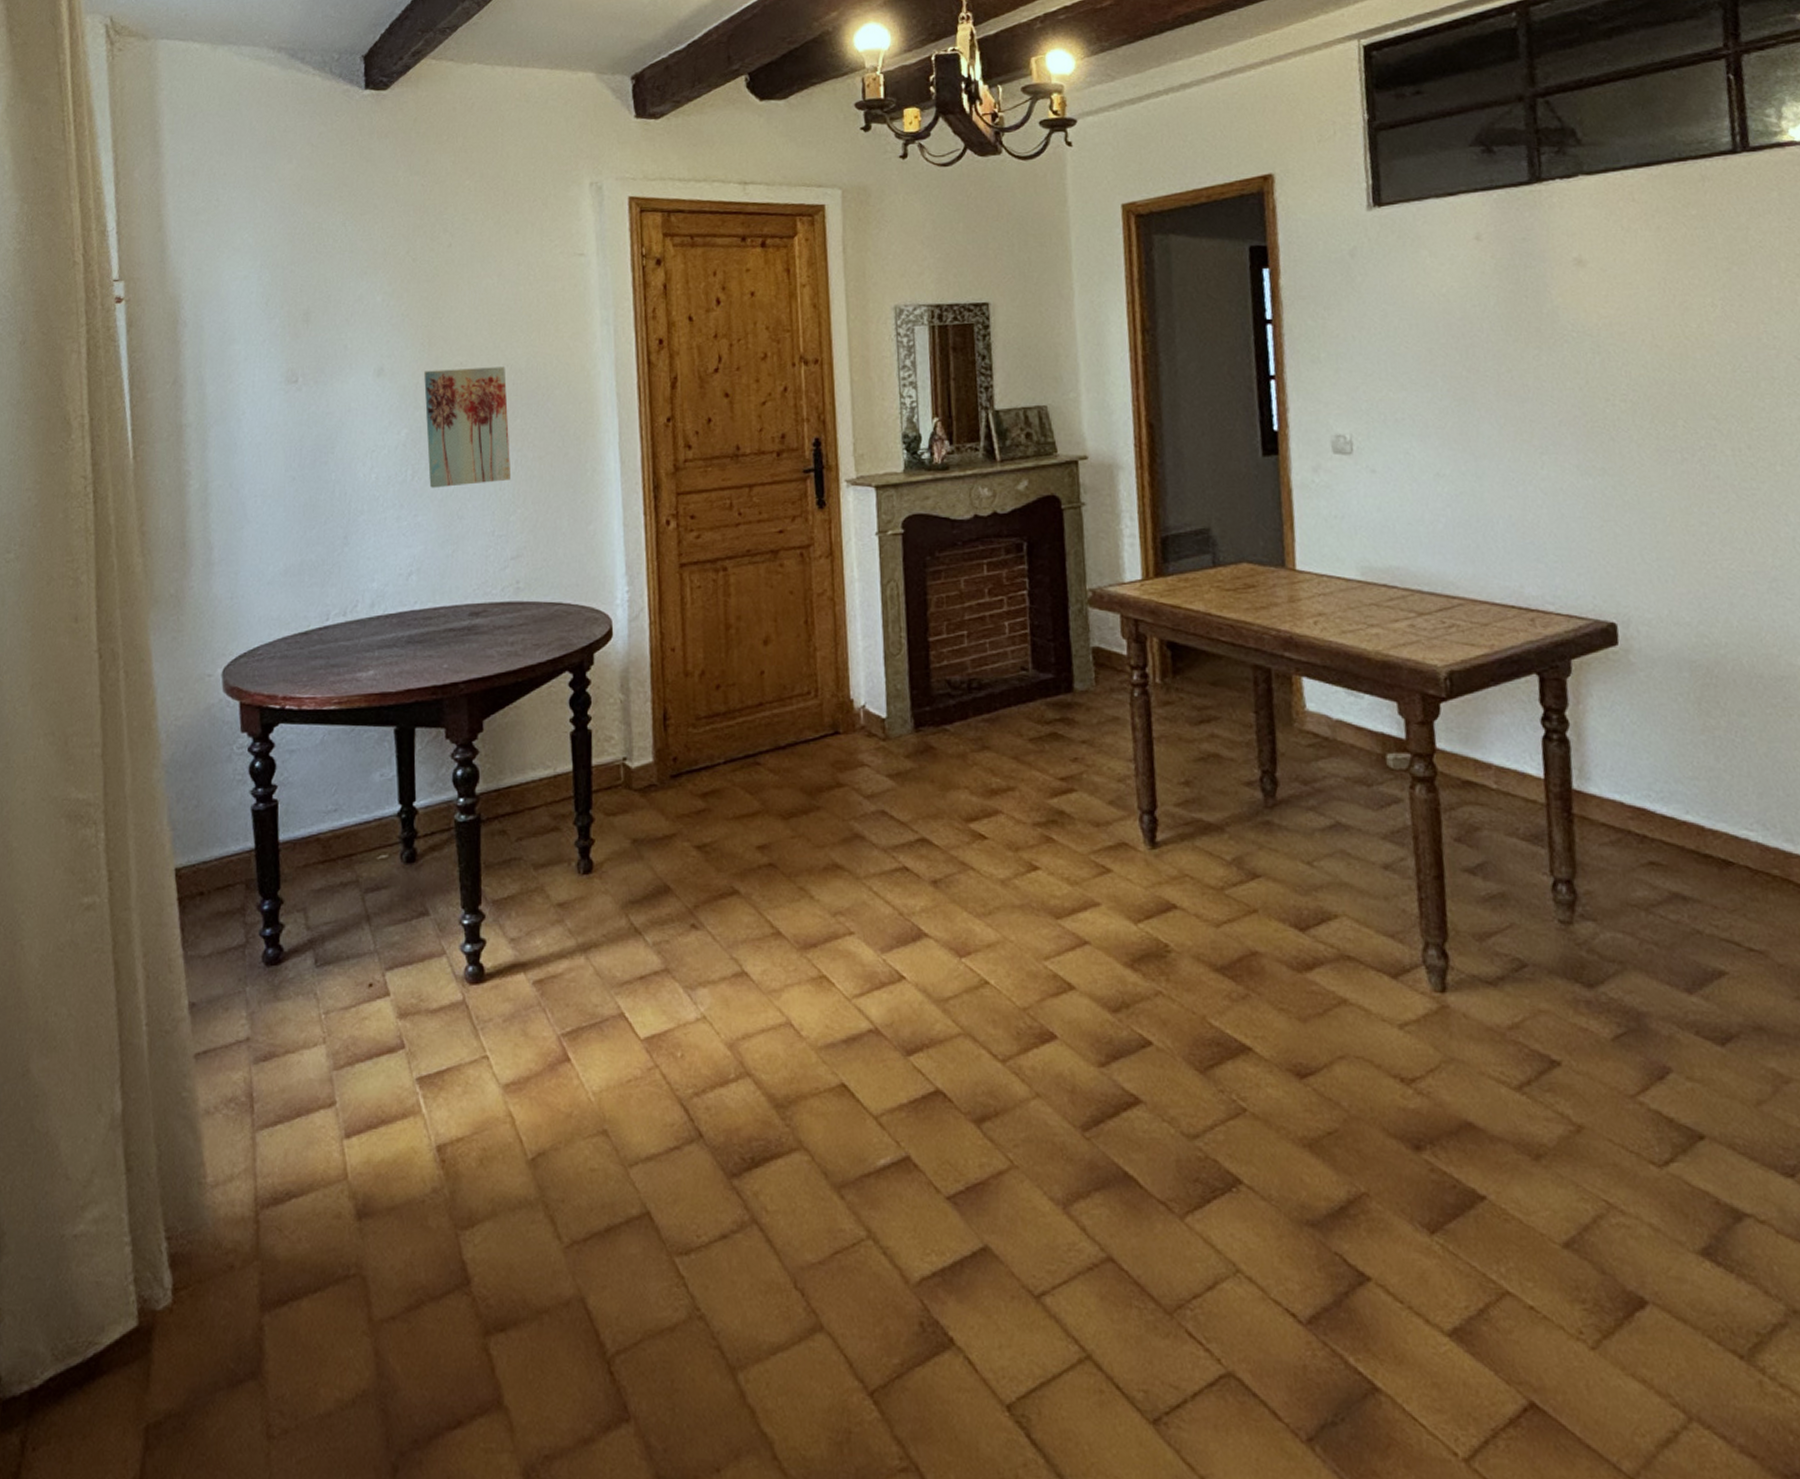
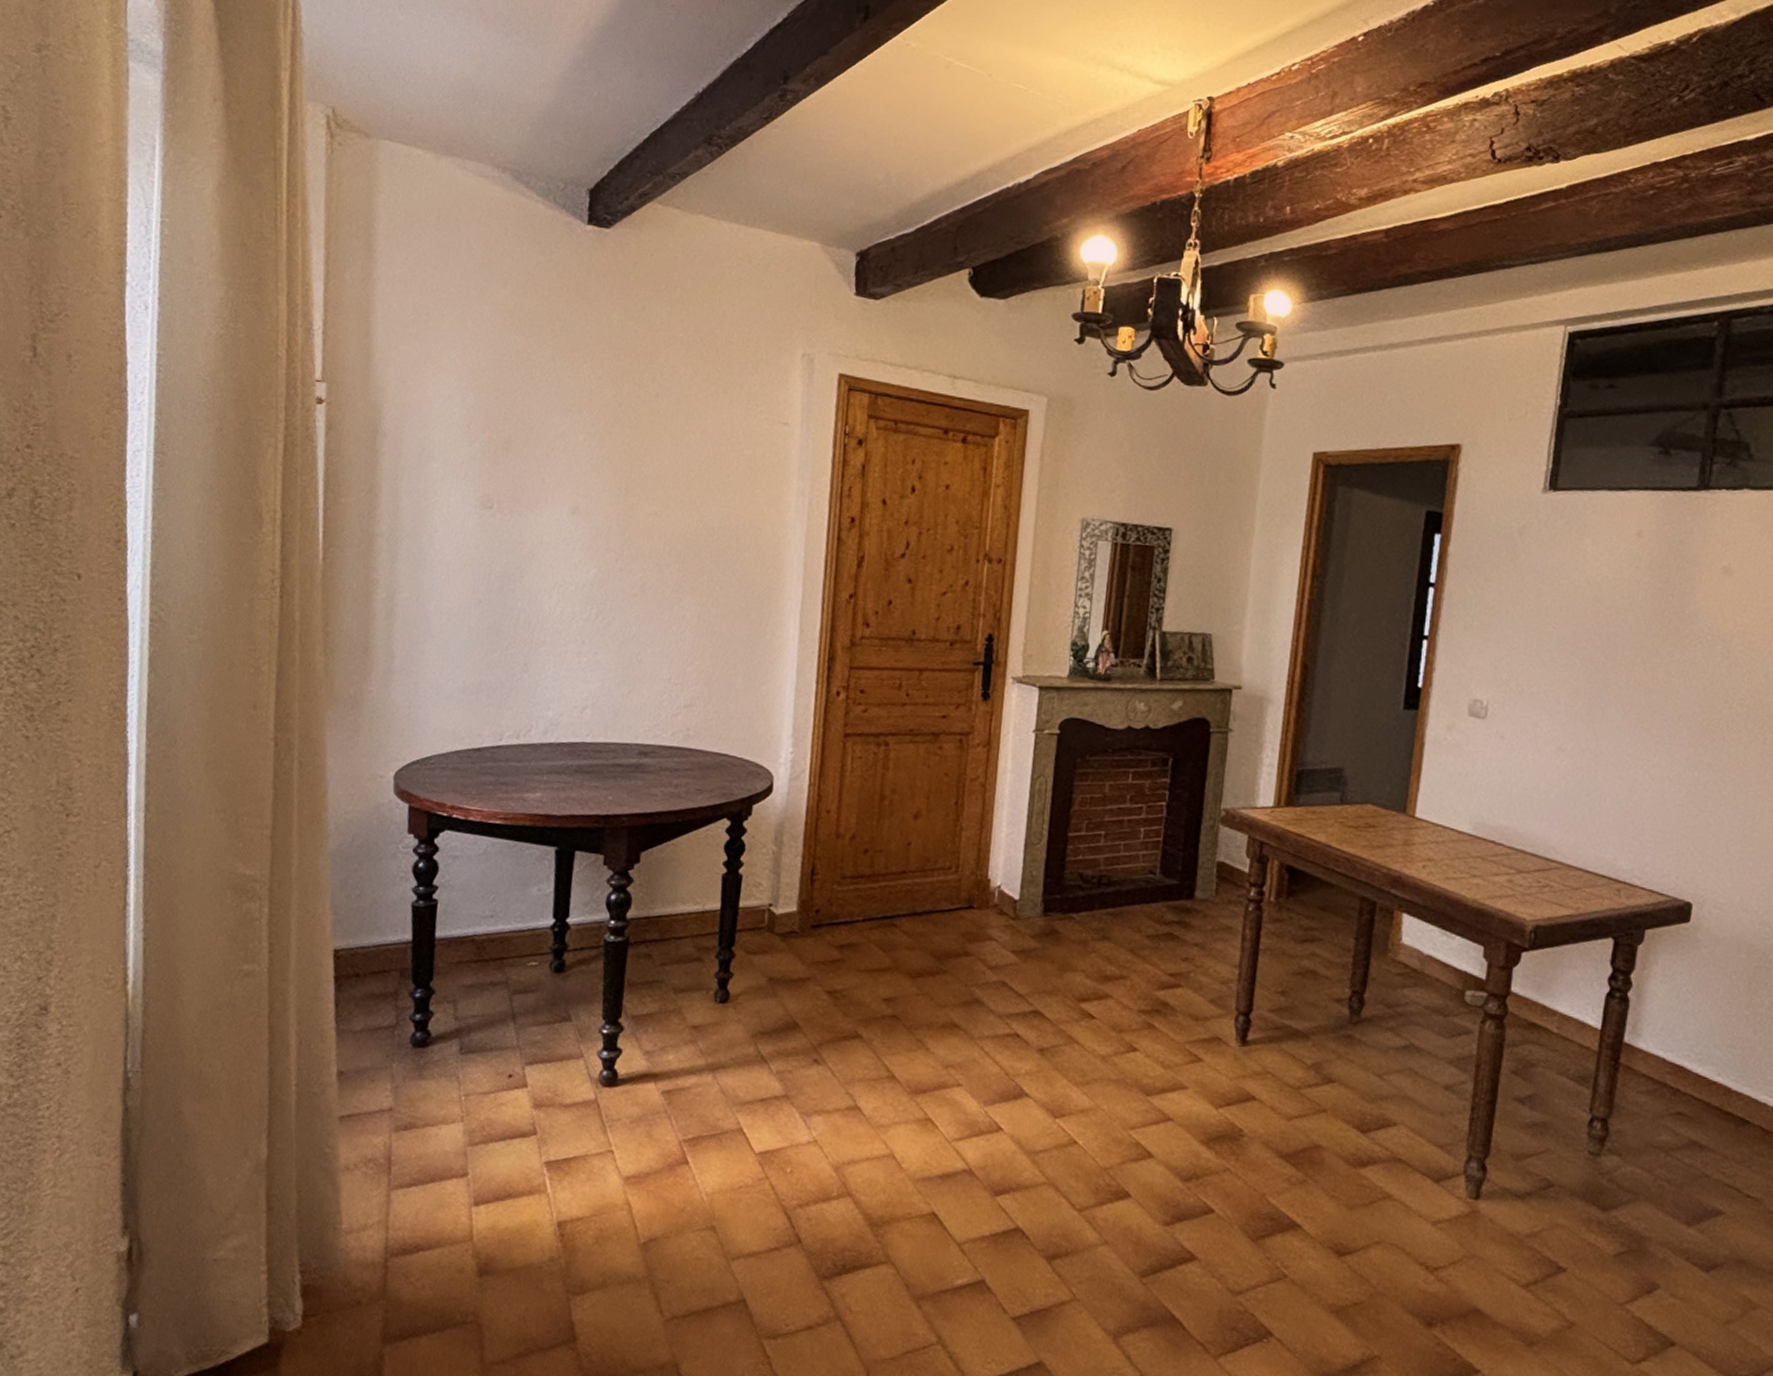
wall art: present [424,366,512,488] -> none [612,515,699,633]

